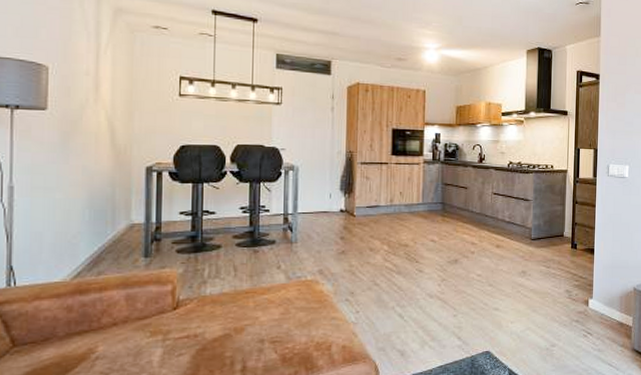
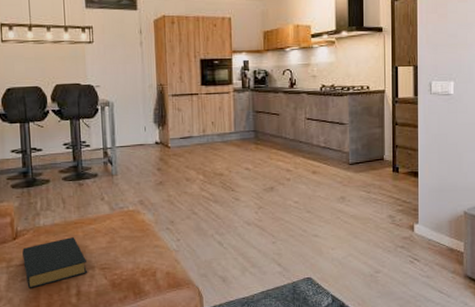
hardback book: none [183,308,257,364] -> present [22,237,88,288]

